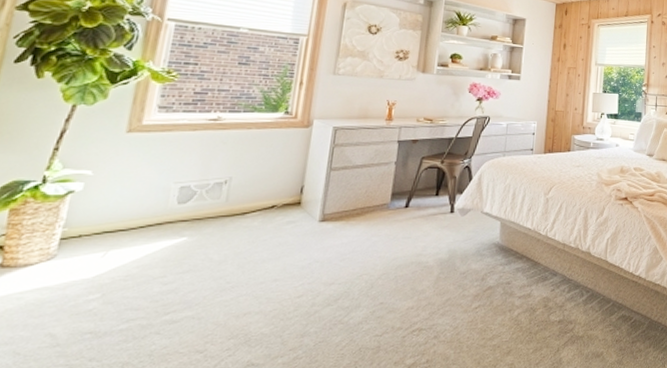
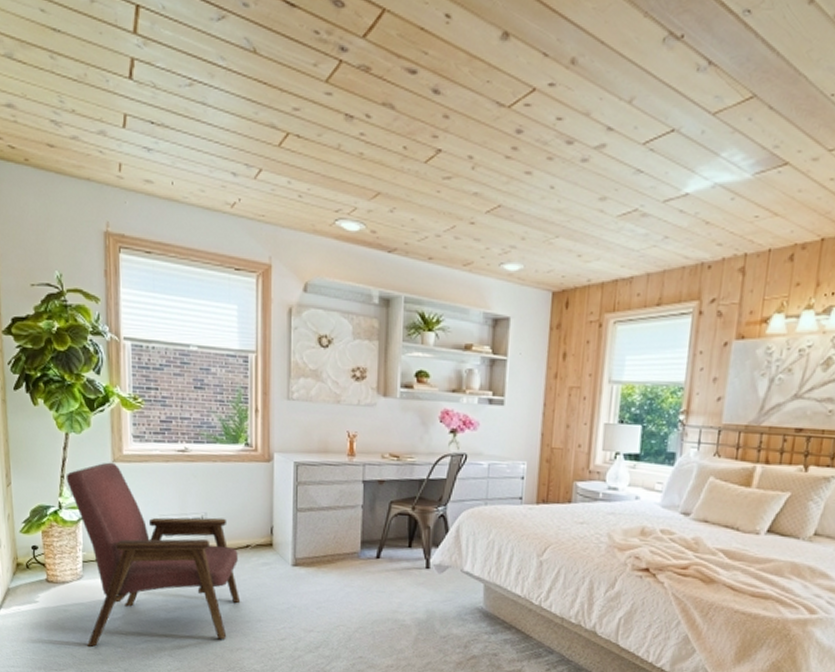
armchair: none [42,132,261,338] -> present [66,462,241,647]

